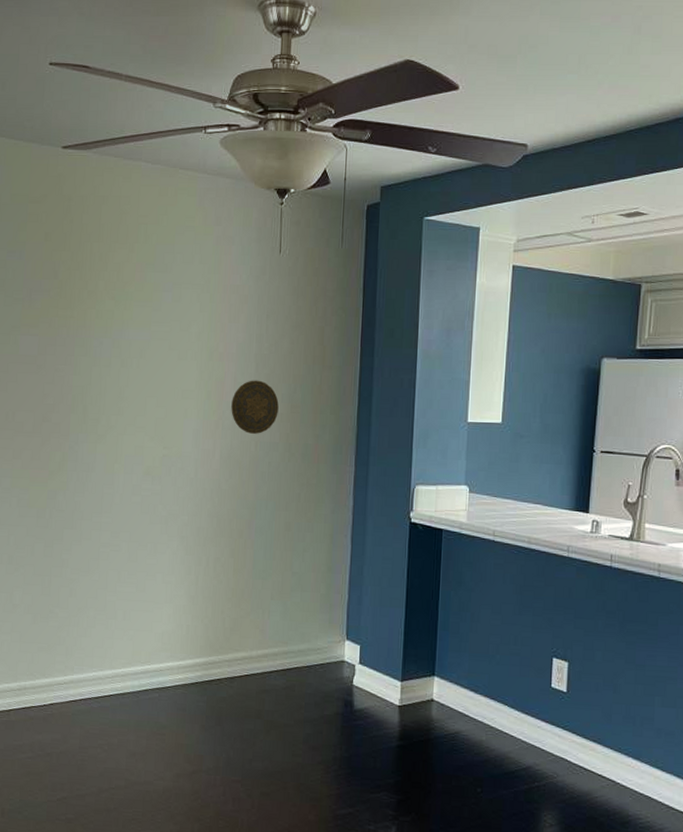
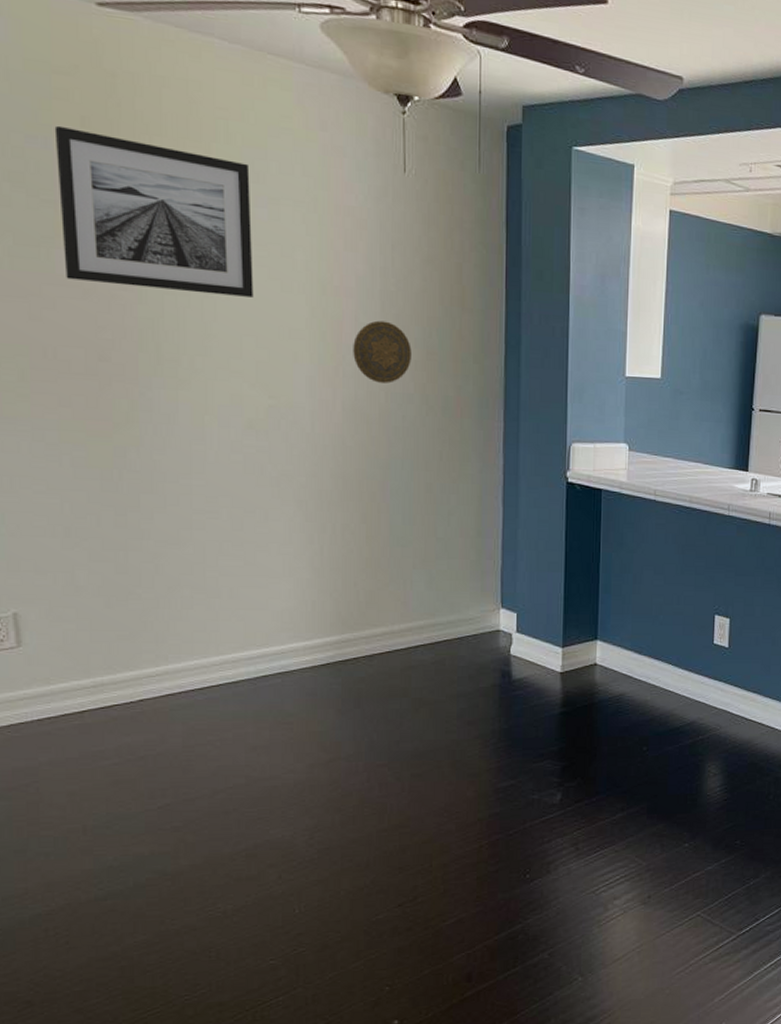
wall art: none [25,241,161,365] -> present [54,125,254,297]

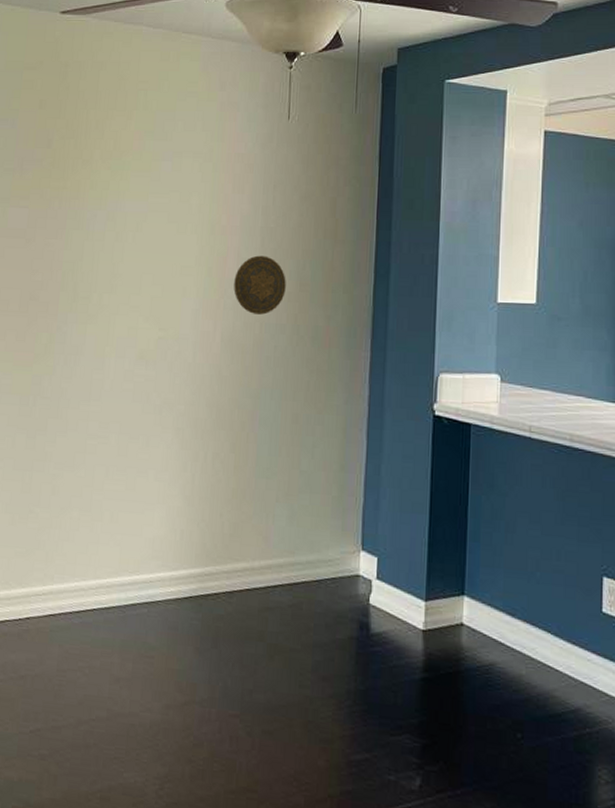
wall art: present [54,125,254,297] -> none [14,109,161,240]

